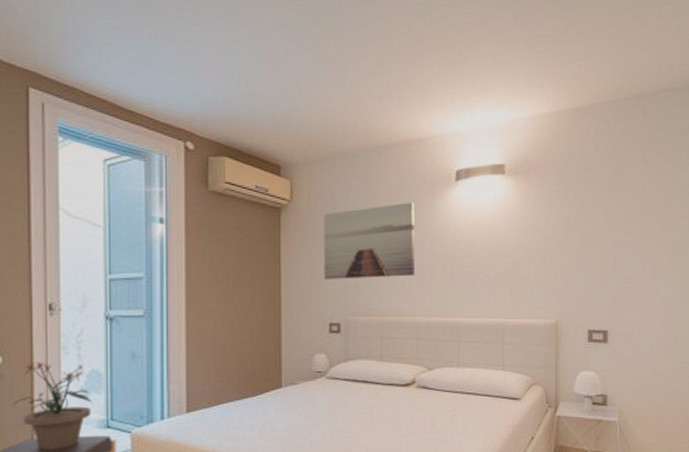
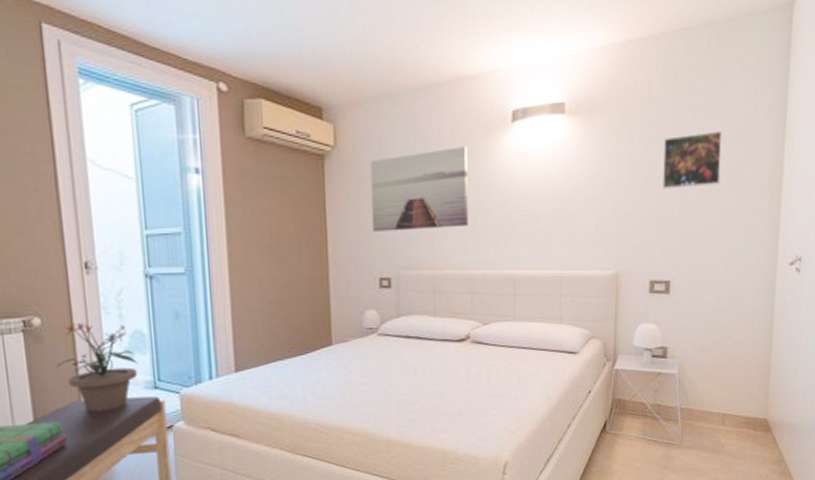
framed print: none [598,192,652,244] -> present [663,131,722,189]

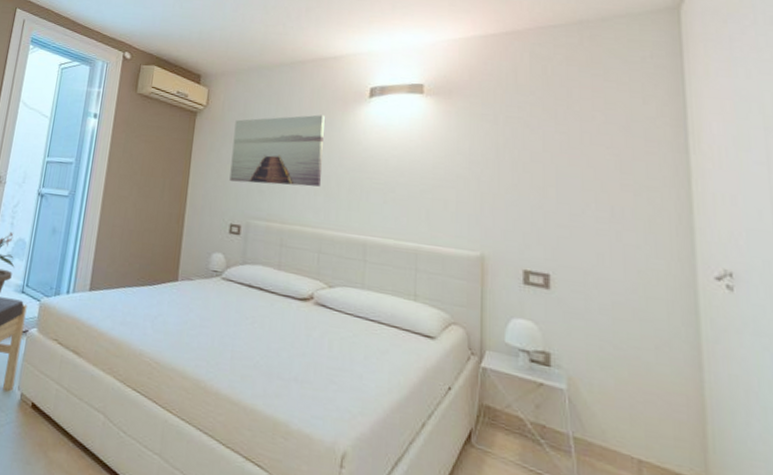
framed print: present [663,131,722,189] -> none [534,121,607,177]

